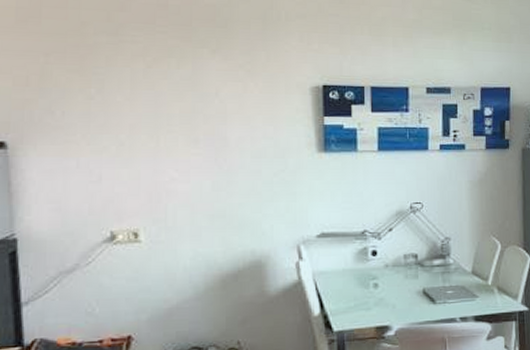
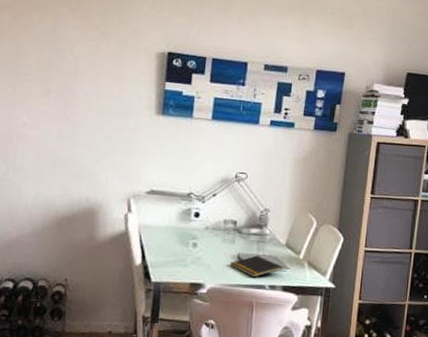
notepad: none [416,287,472,312] -> present [230,255,283,278]

